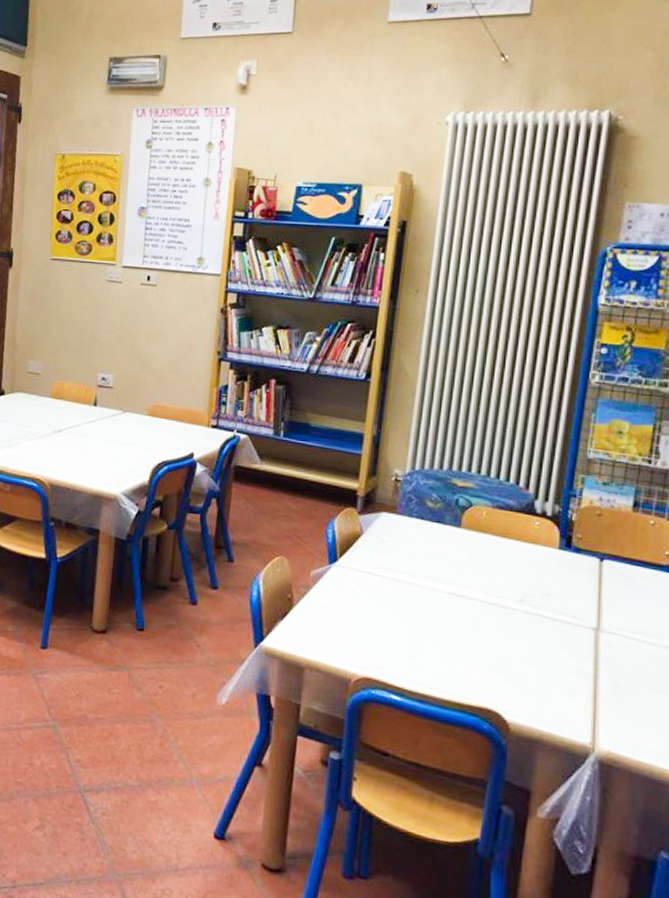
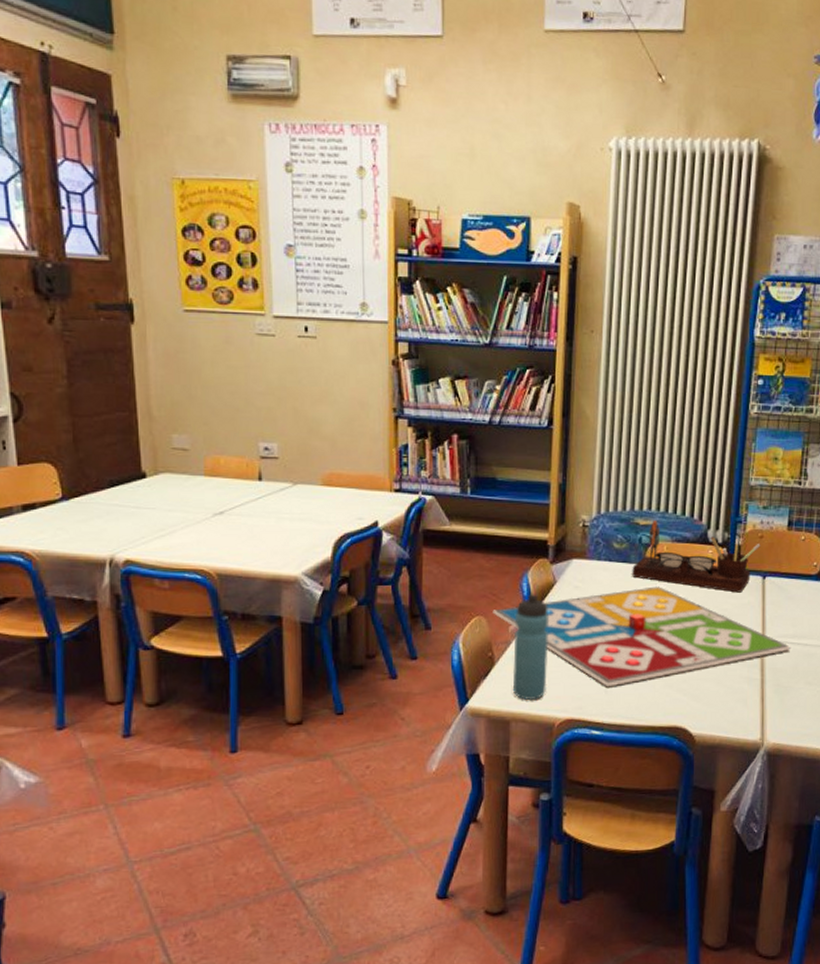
gameboard: none [295,551,634,652] -> present [492,586,791,688]
water bottle: none [310,541,353,650] -> present [513,594,548,700]
desk organizer: none [446,483,599,573] -> present [632,521,761,593]

